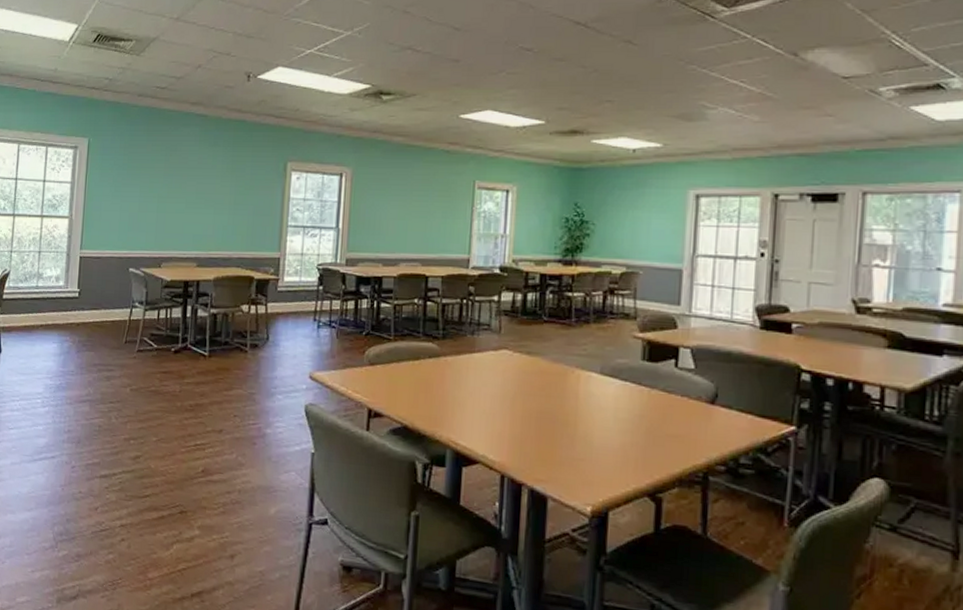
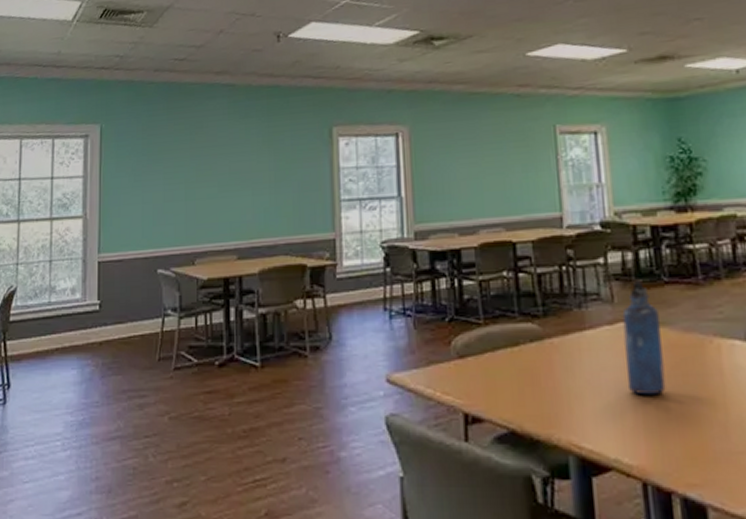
water bottle: none [502,318,535,409] -> present [622,281,666,394]

